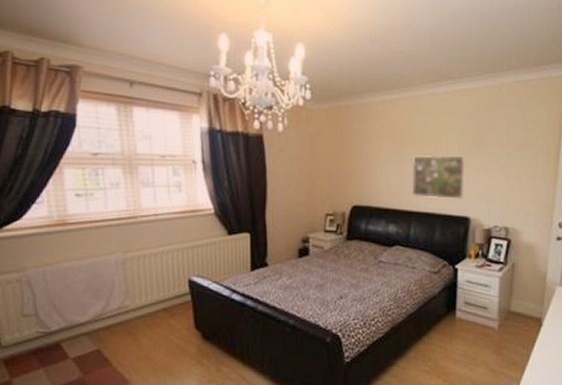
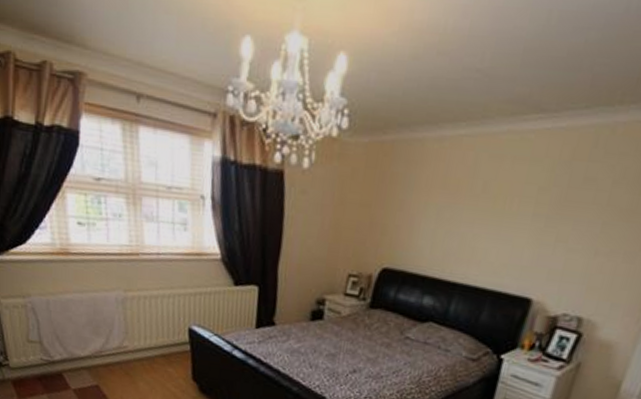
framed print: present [411,155,466,200] -> none [460,213,542,277]

